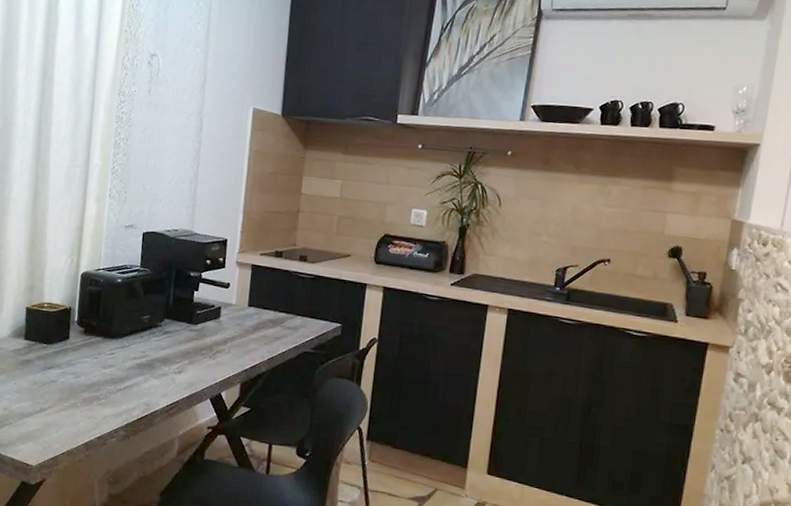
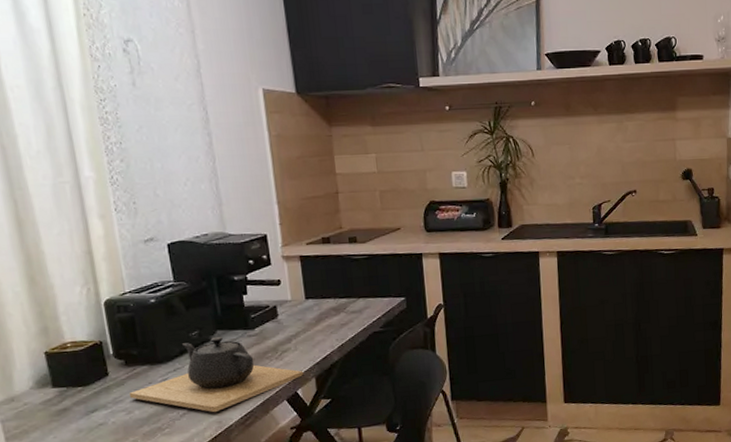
teapot: none [80,324,231,395] -> present [129,336,304,413]

